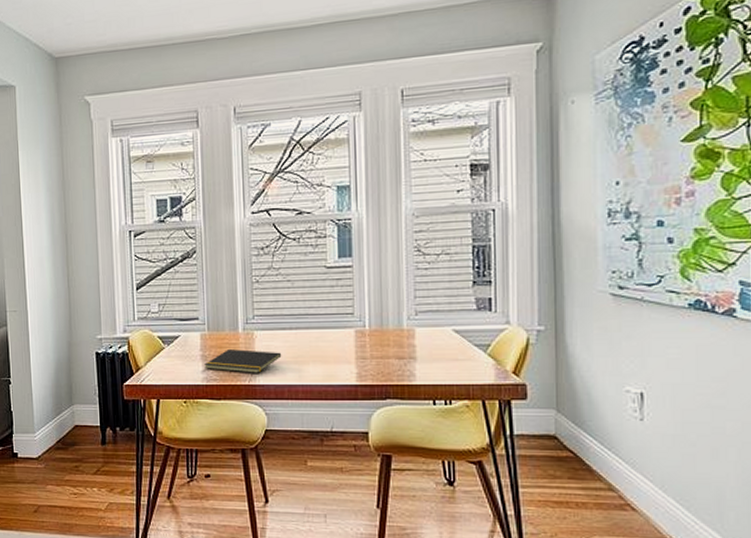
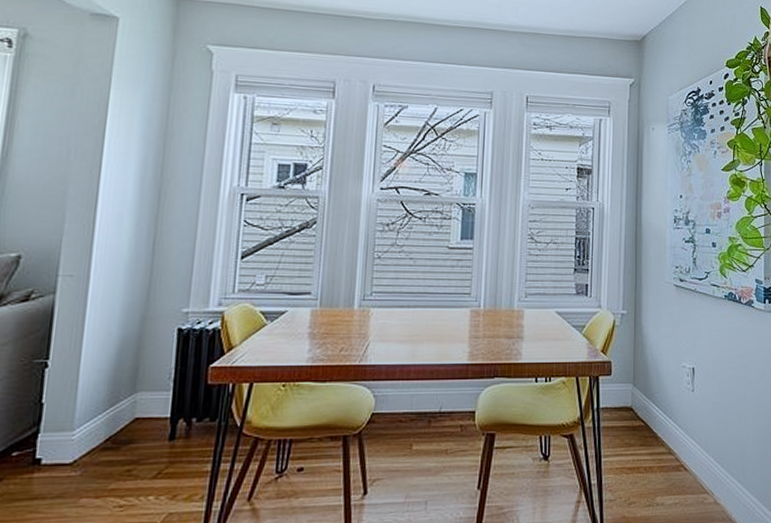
notepad: present [204,349,282,373] -> none [311,327,397,353]

